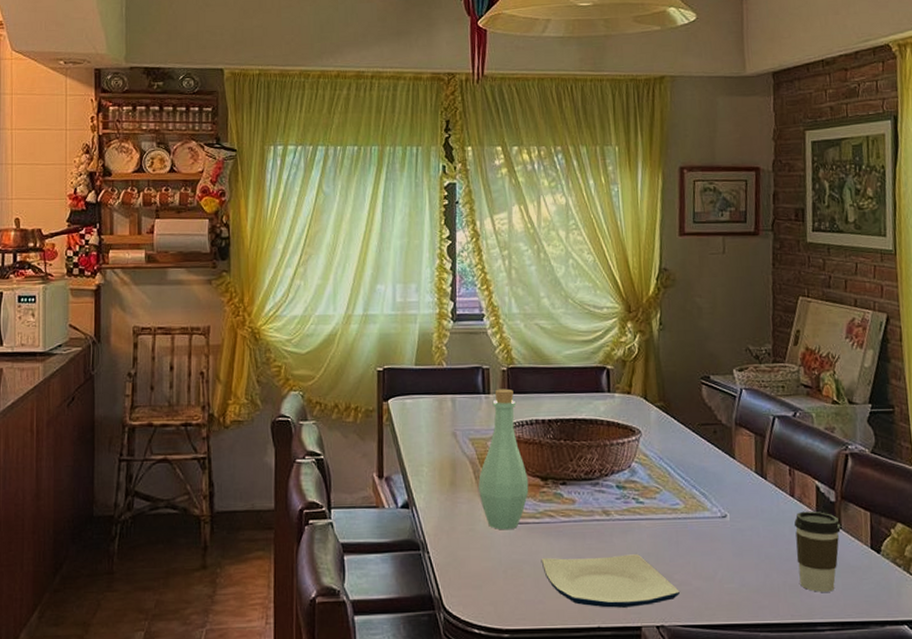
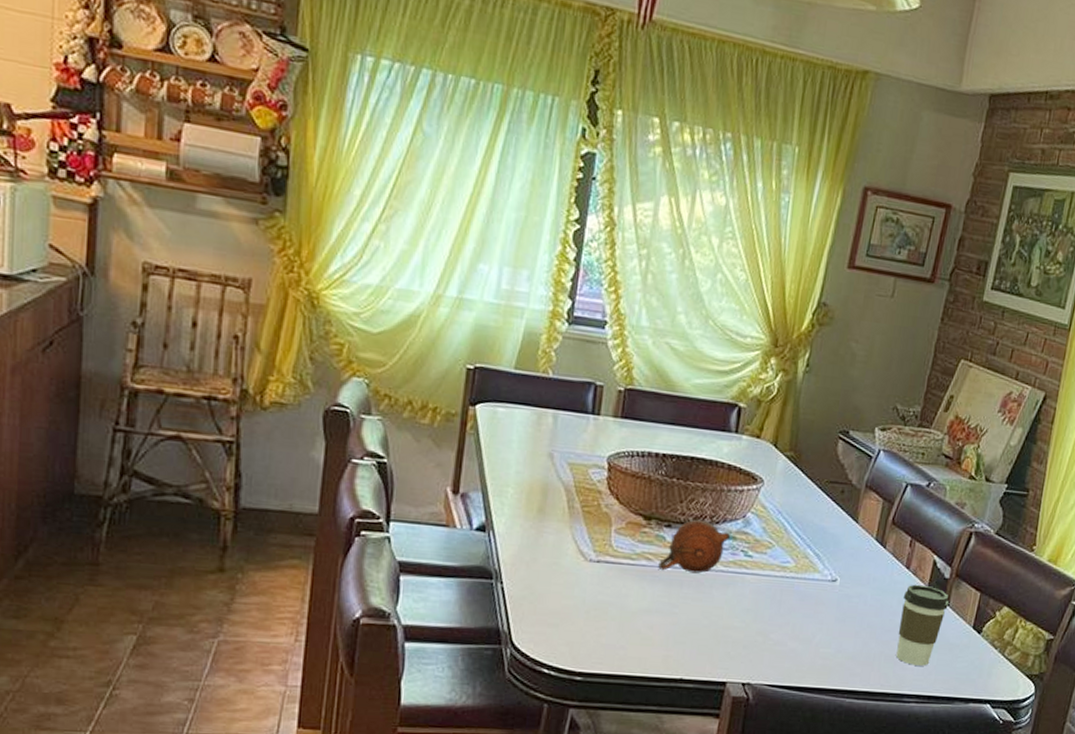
bottle: present [478,388,529,530] -> none [570,411,630,569]
plate: present [541,554,680,608] -> none [629,603,773,662]
teapot: none [560,475,621,525] -> present [658,520,731,574]

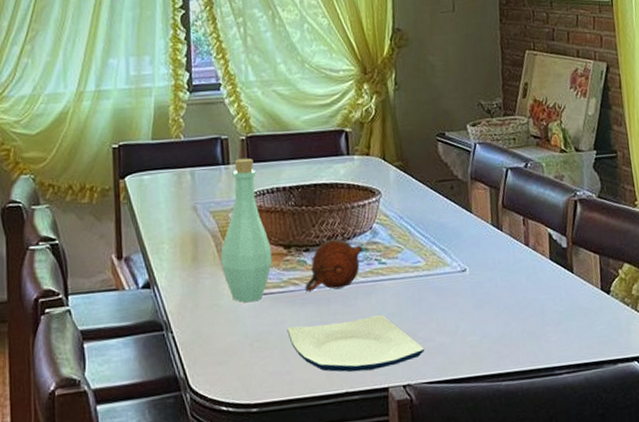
bottle: none [570,411,630,569] -> present [221,158,273,303]
plate: none [629,603,773,662] -> present [287,315,424,372]
coffee cup: present [896,584,949,666] -> none [530,258,573,337]

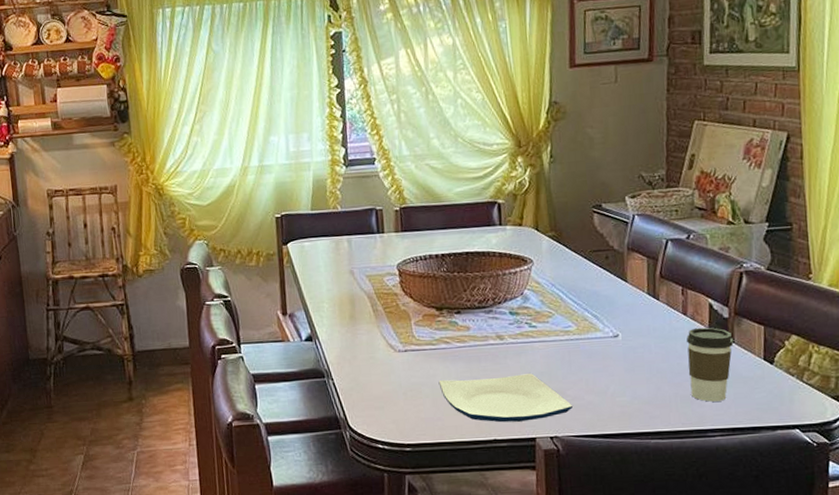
bottle: present [221,158,273,303] -> none [376,227,425,357]
teapot: present [305,239,363,292] -> none [456,303,514,349]
coffee cup: none [530,258,573,337] -> present [687,327,734,402]

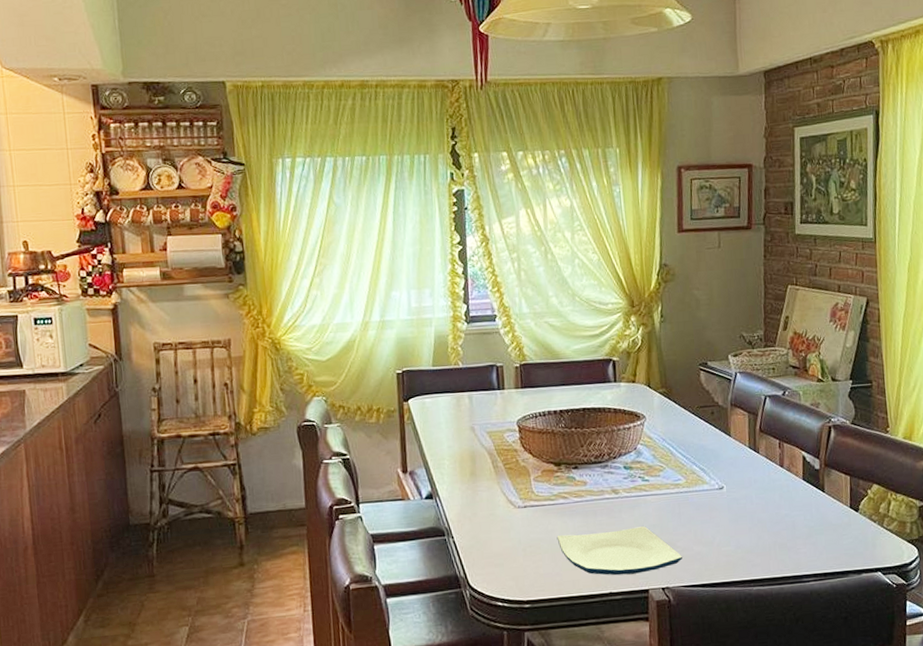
coffee cup: present [687,327,734,402] -> none [783,478,824,549]

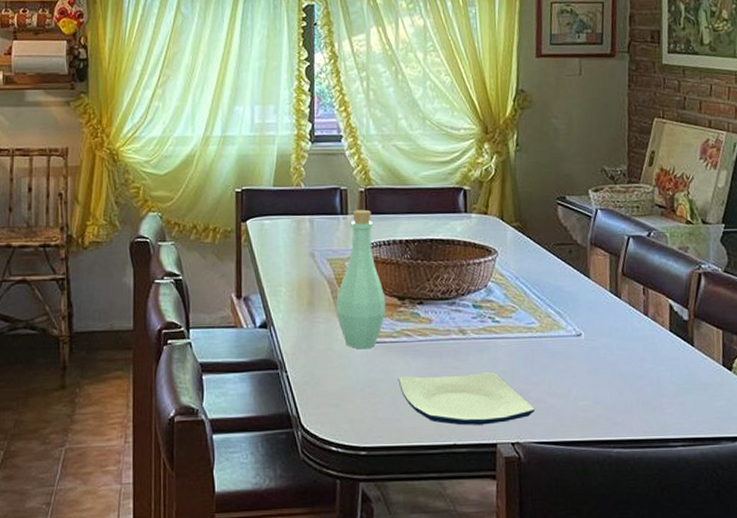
bottle: none [497,383,544,513] -> present [336,209,386,349]

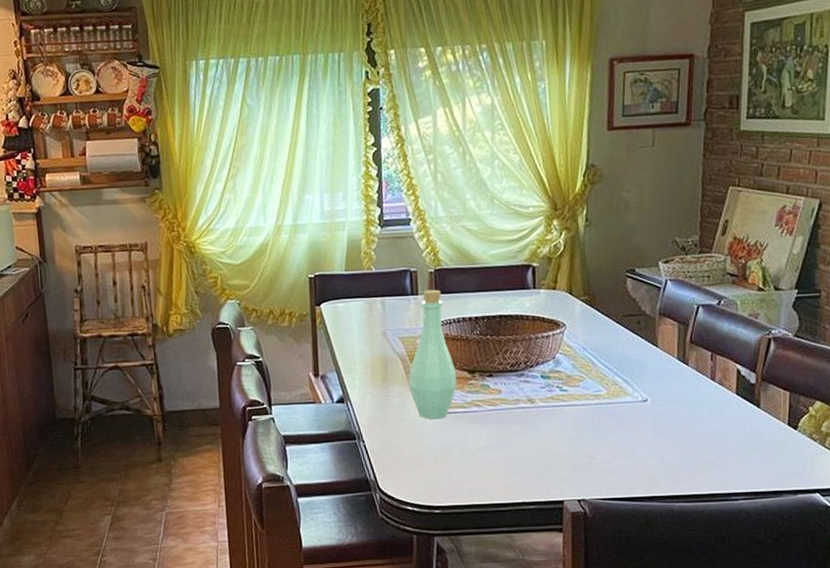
plate: present [398,372,535,426] -> none [469,437,600,485]

